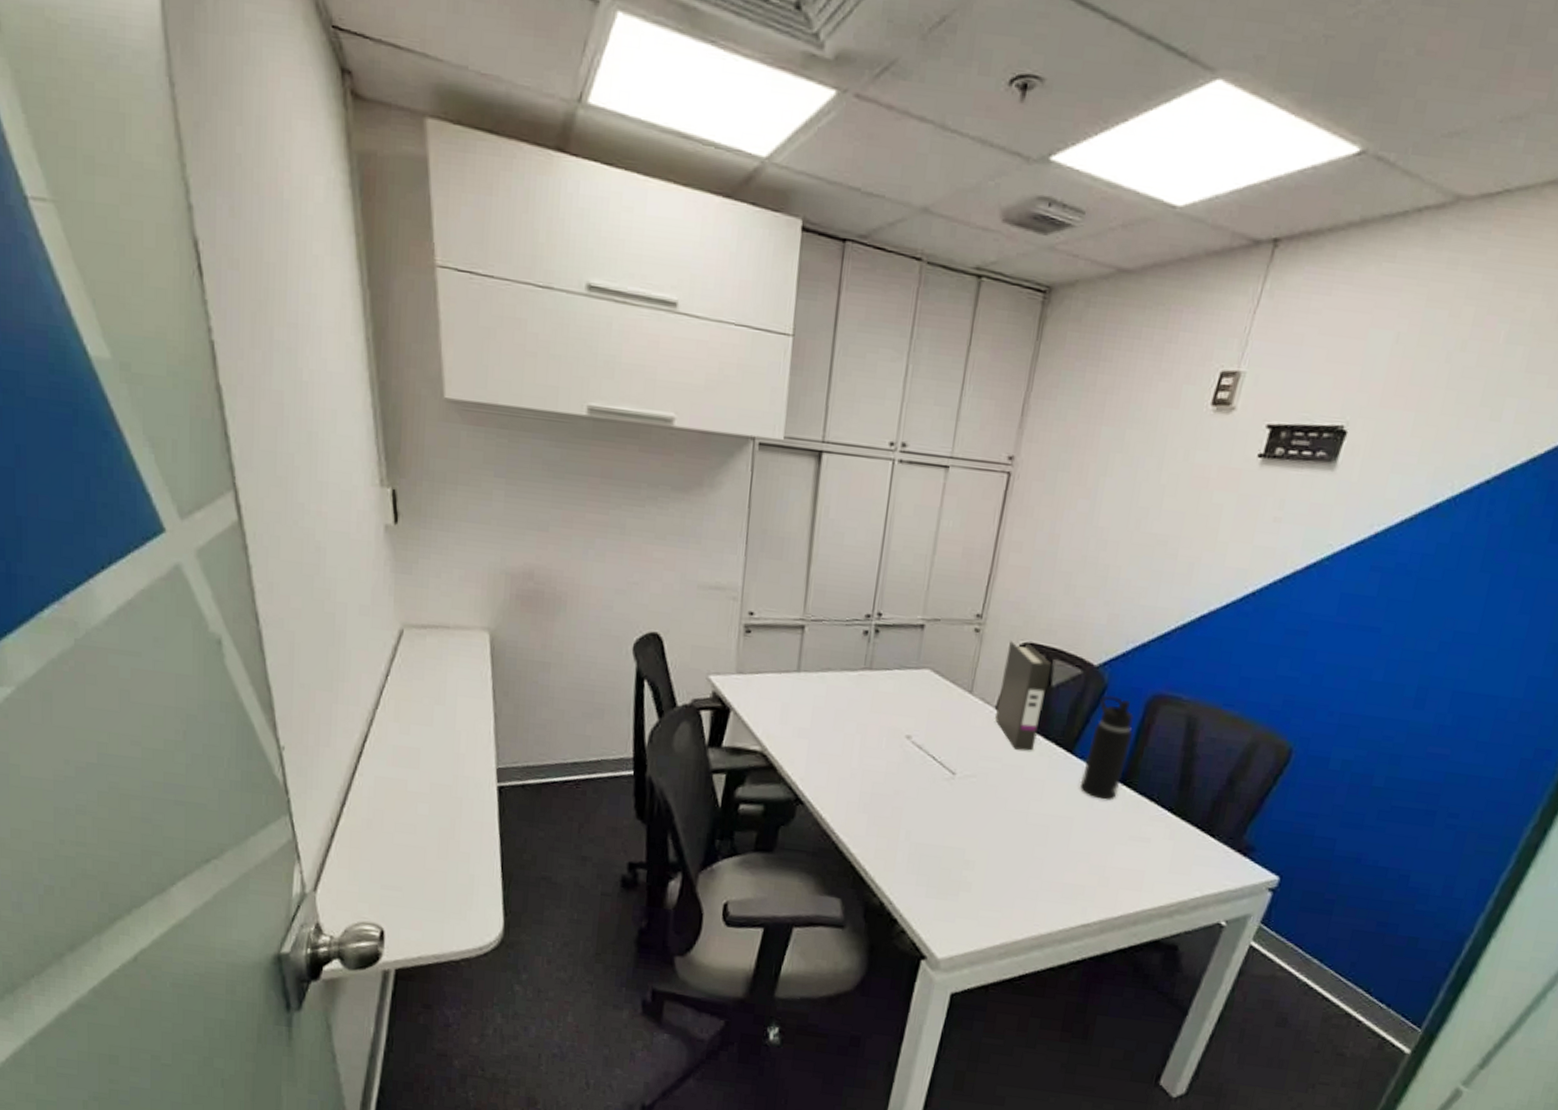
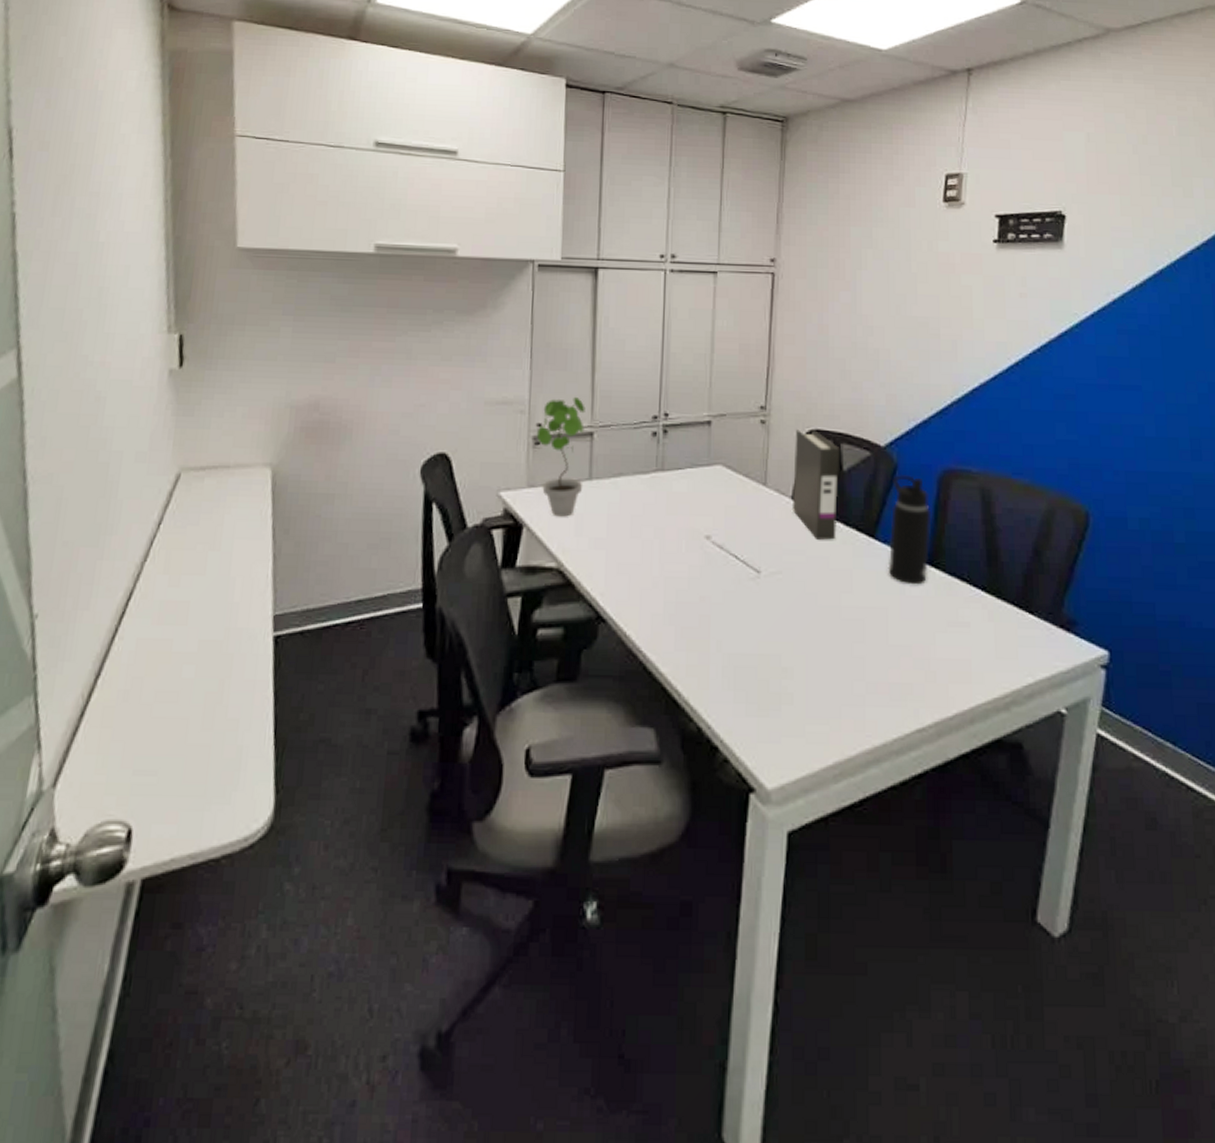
potted plant: none [747,587,799,705] -> present [536,396,585,517]

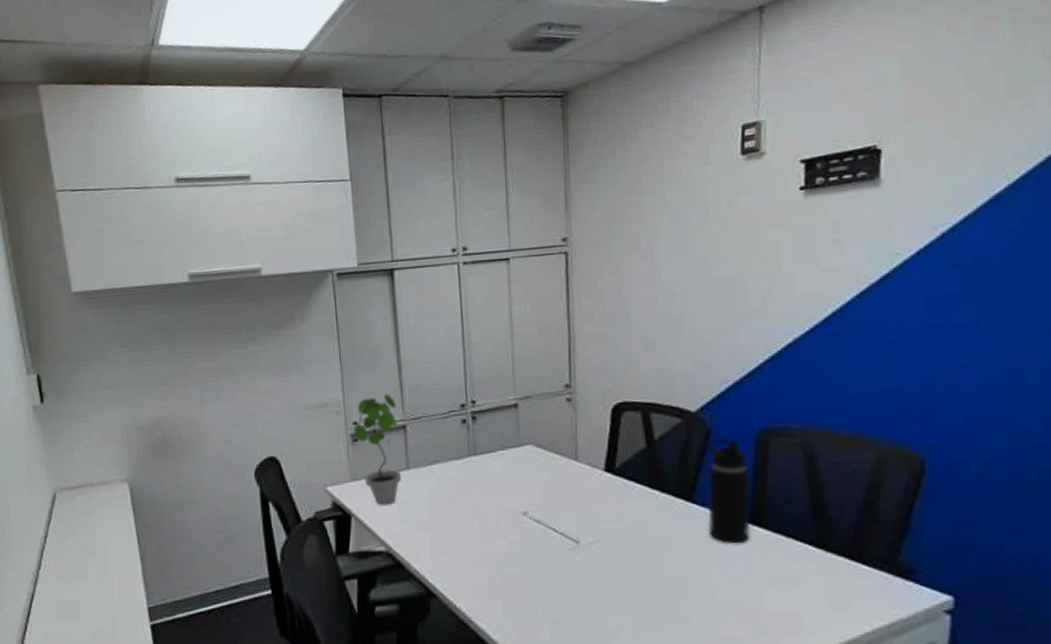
binder: present [791,428,841,540] -> none [602,401,653,508]

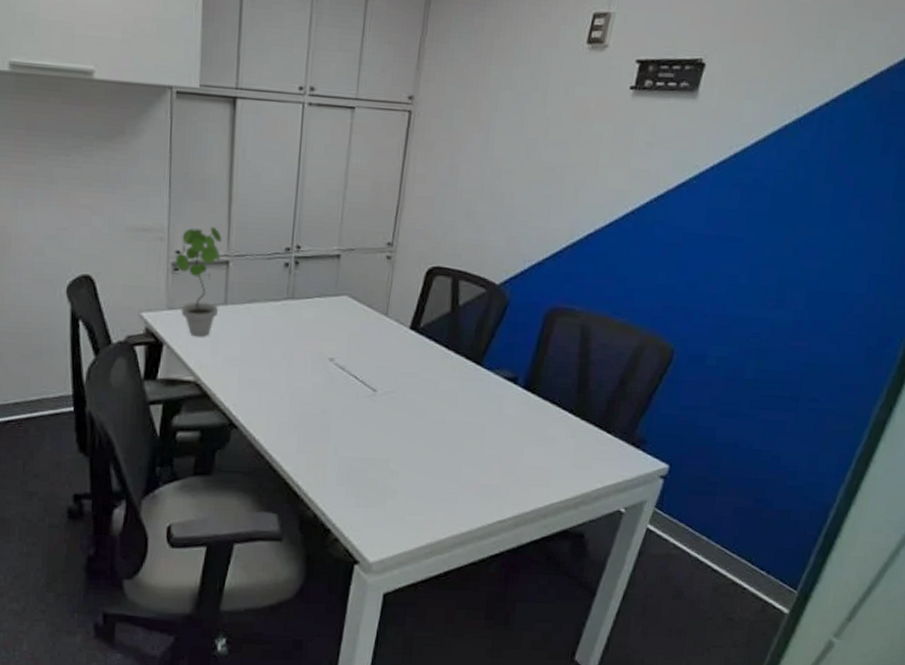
water bottle: present [706,438,752,544] -> none [489,311,534,406]

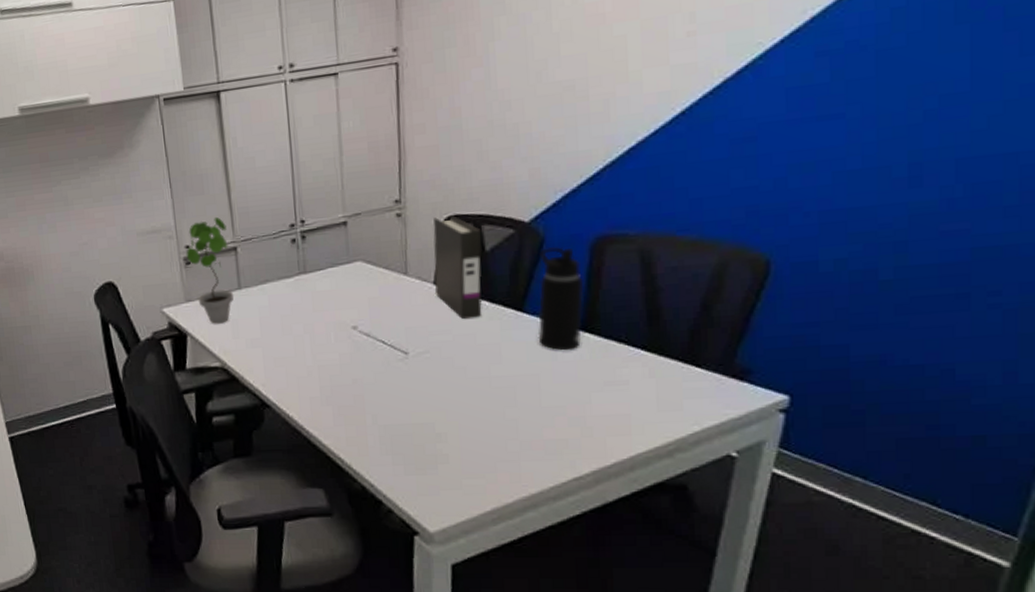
binder: none [409,265,459,366] -> present [433,214,483,319]
water bottle: none [489,311,534,406] -> present [537,247,585,351]

